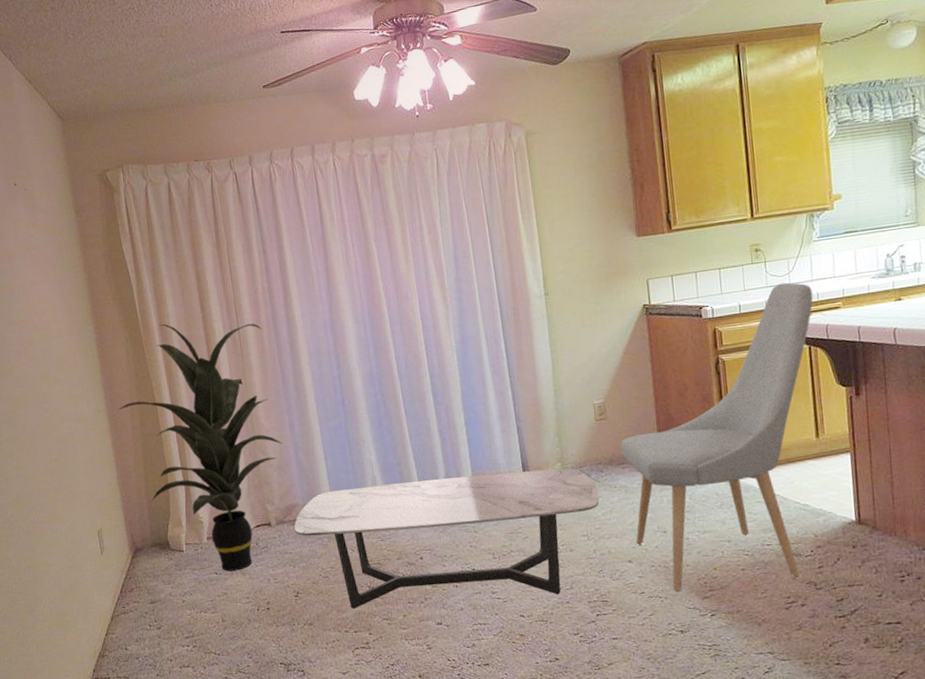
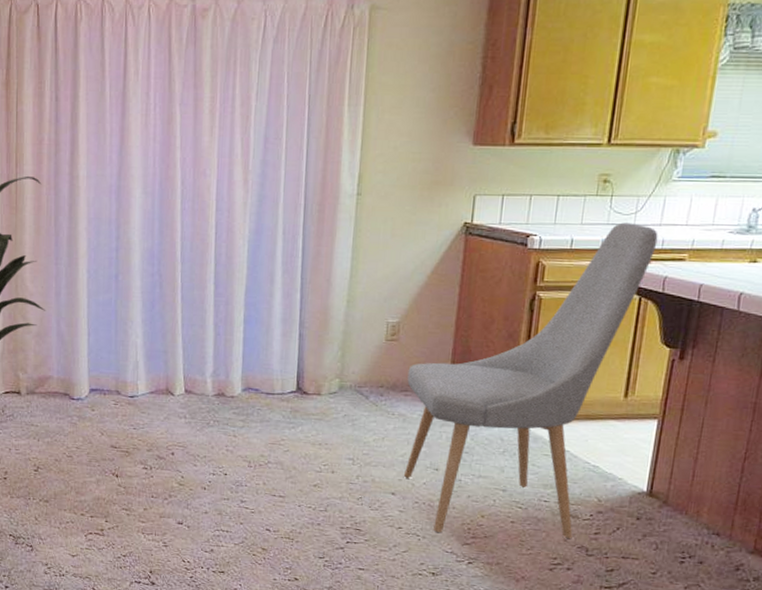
coffee table: present [294,468,600,609] -> none [44,369,374,515]

